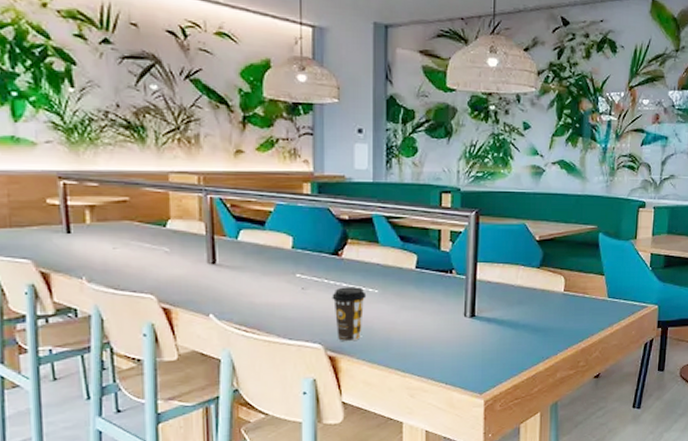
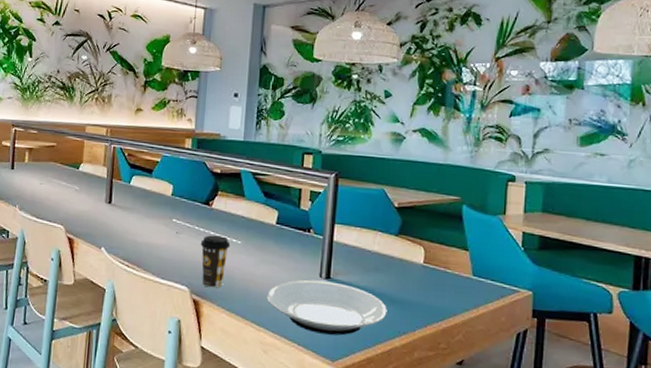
plate: none [411,319,531,370] -> present [267,280,387,336]

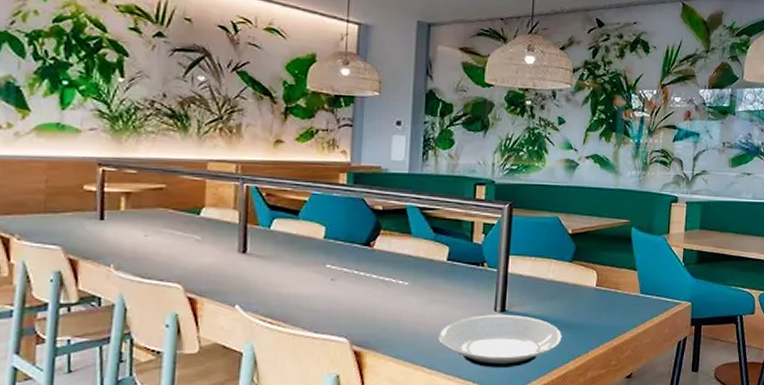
coffee cup: present [200,235,231,288] -> none [361,278,396,336]

